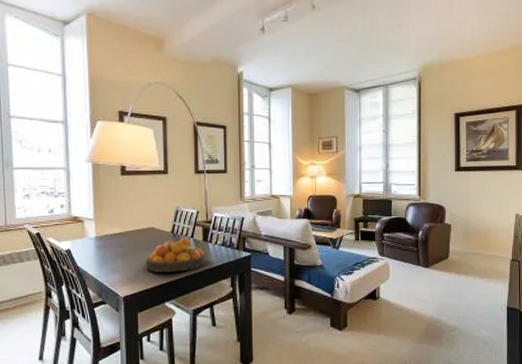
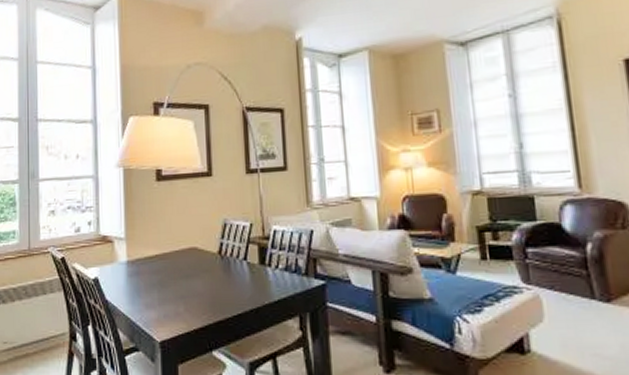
fruit bowl: present [145,237,205,272] -> none [186,259,263,308]

